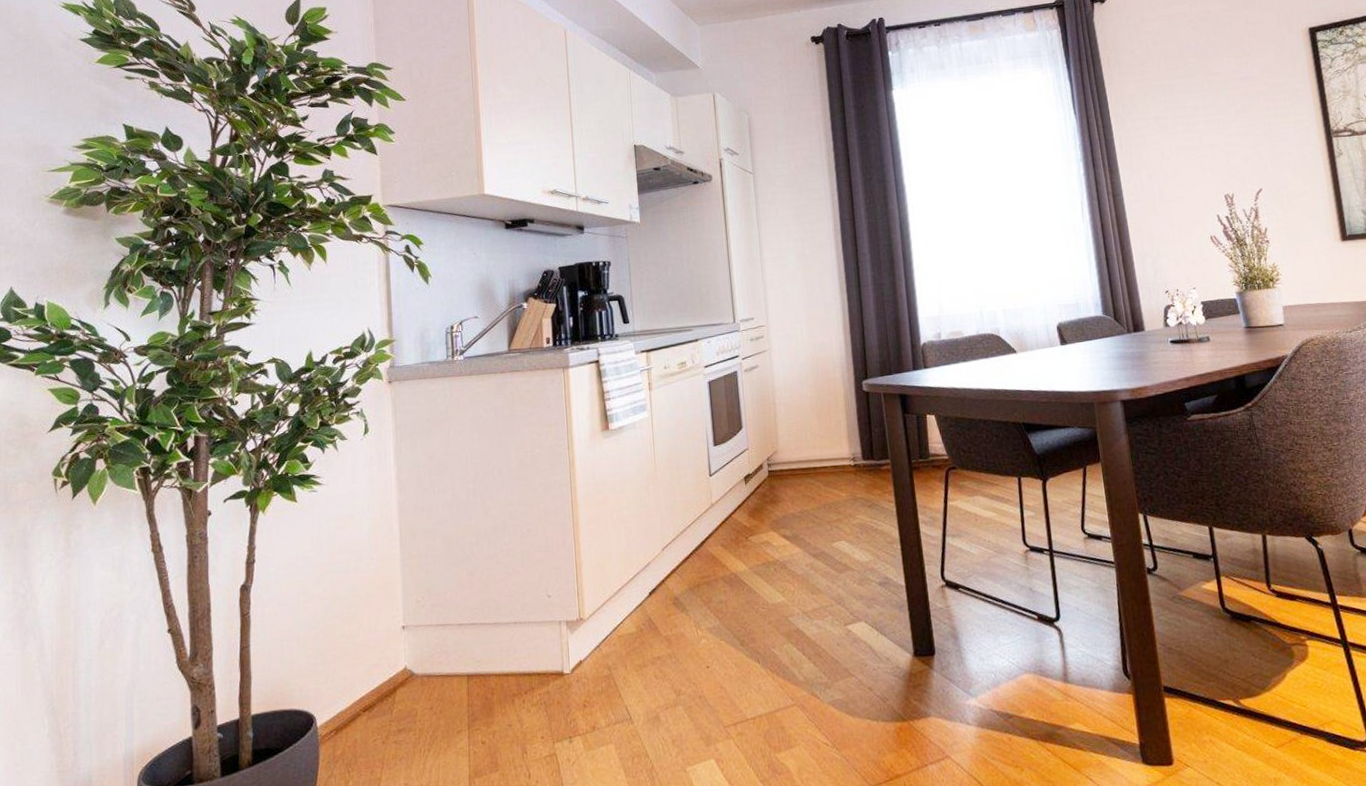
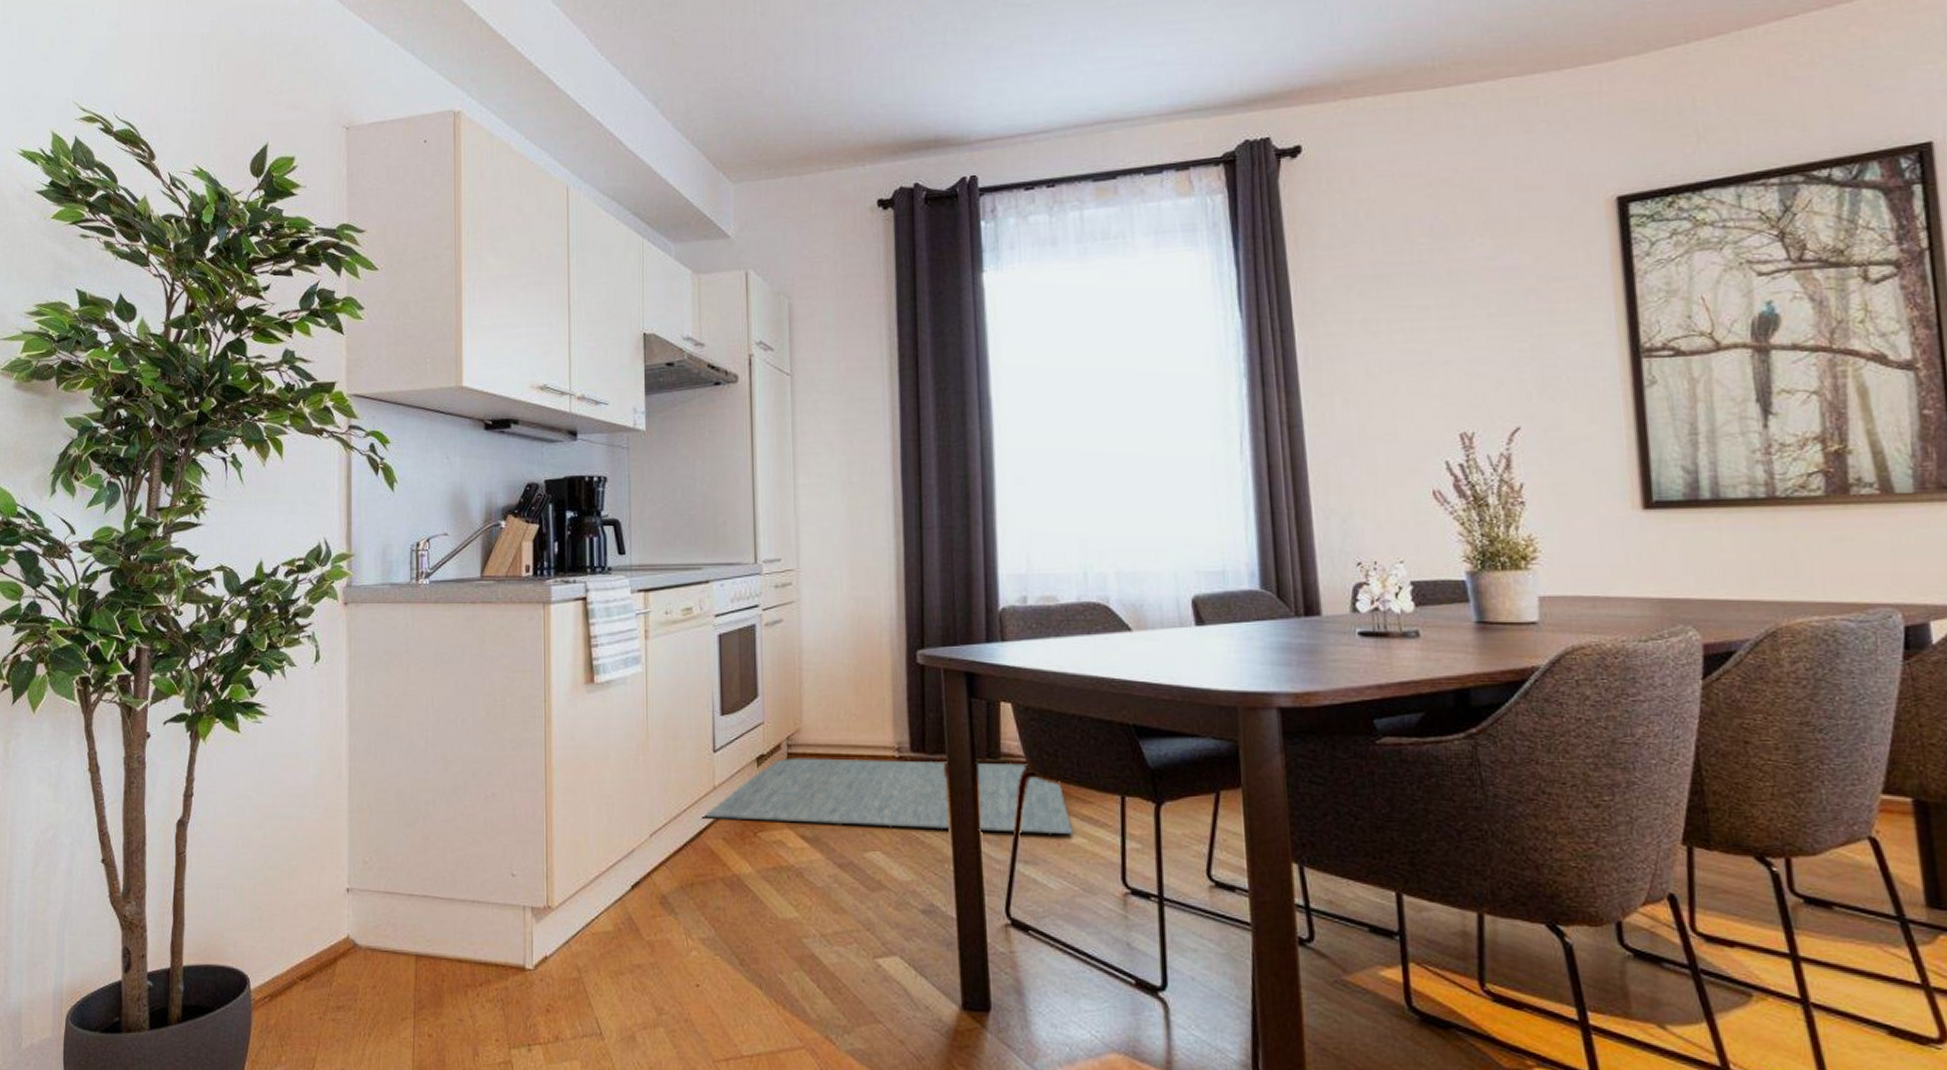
rug: none [706,460,986,530] -> present [705,758,1074,835]

